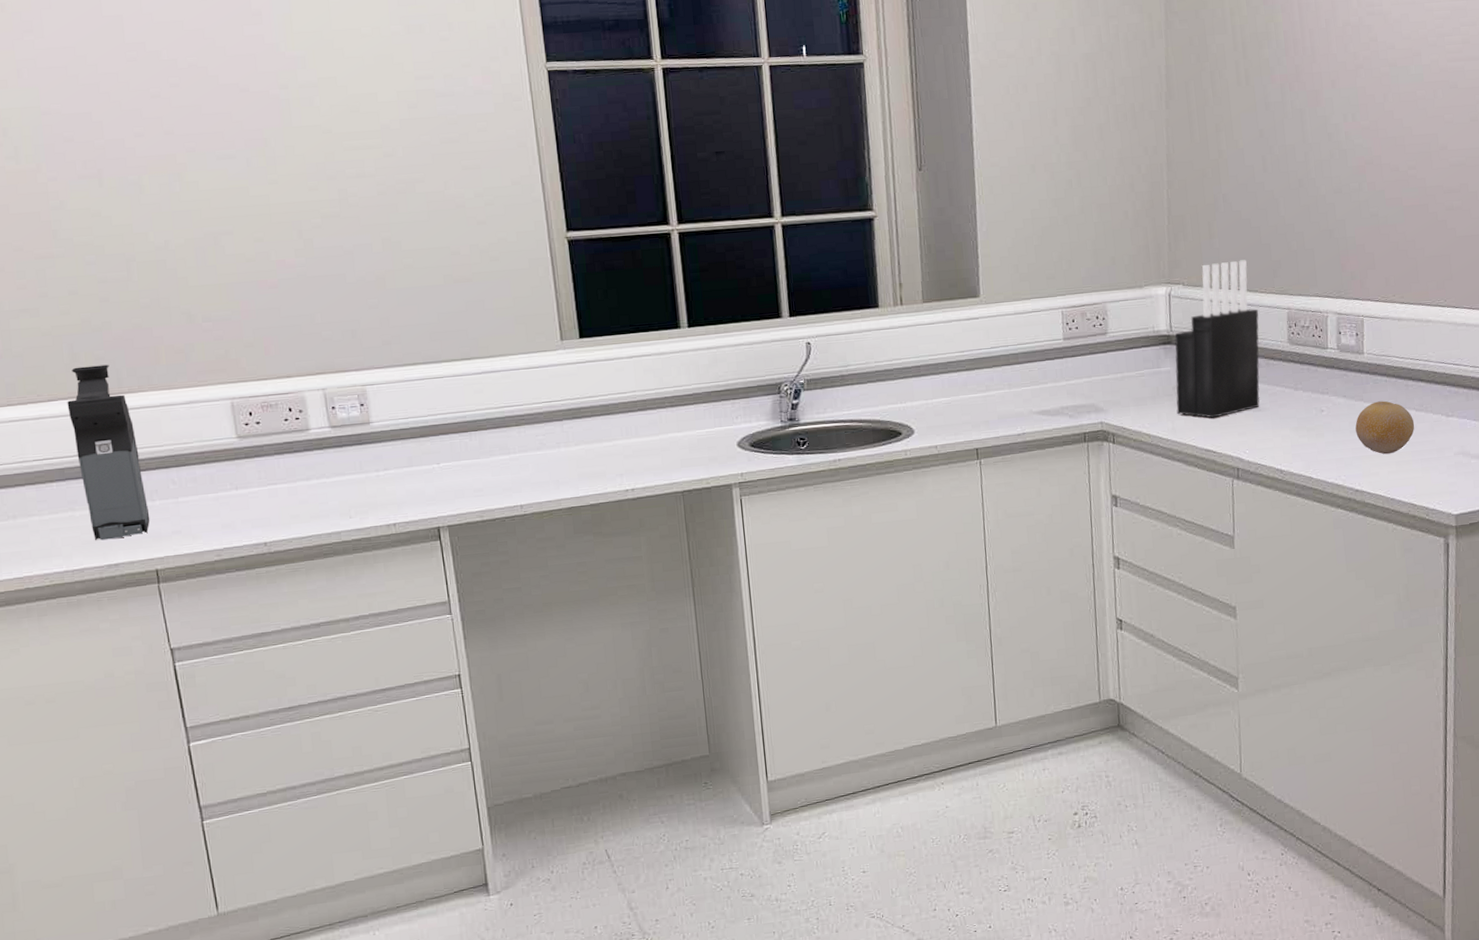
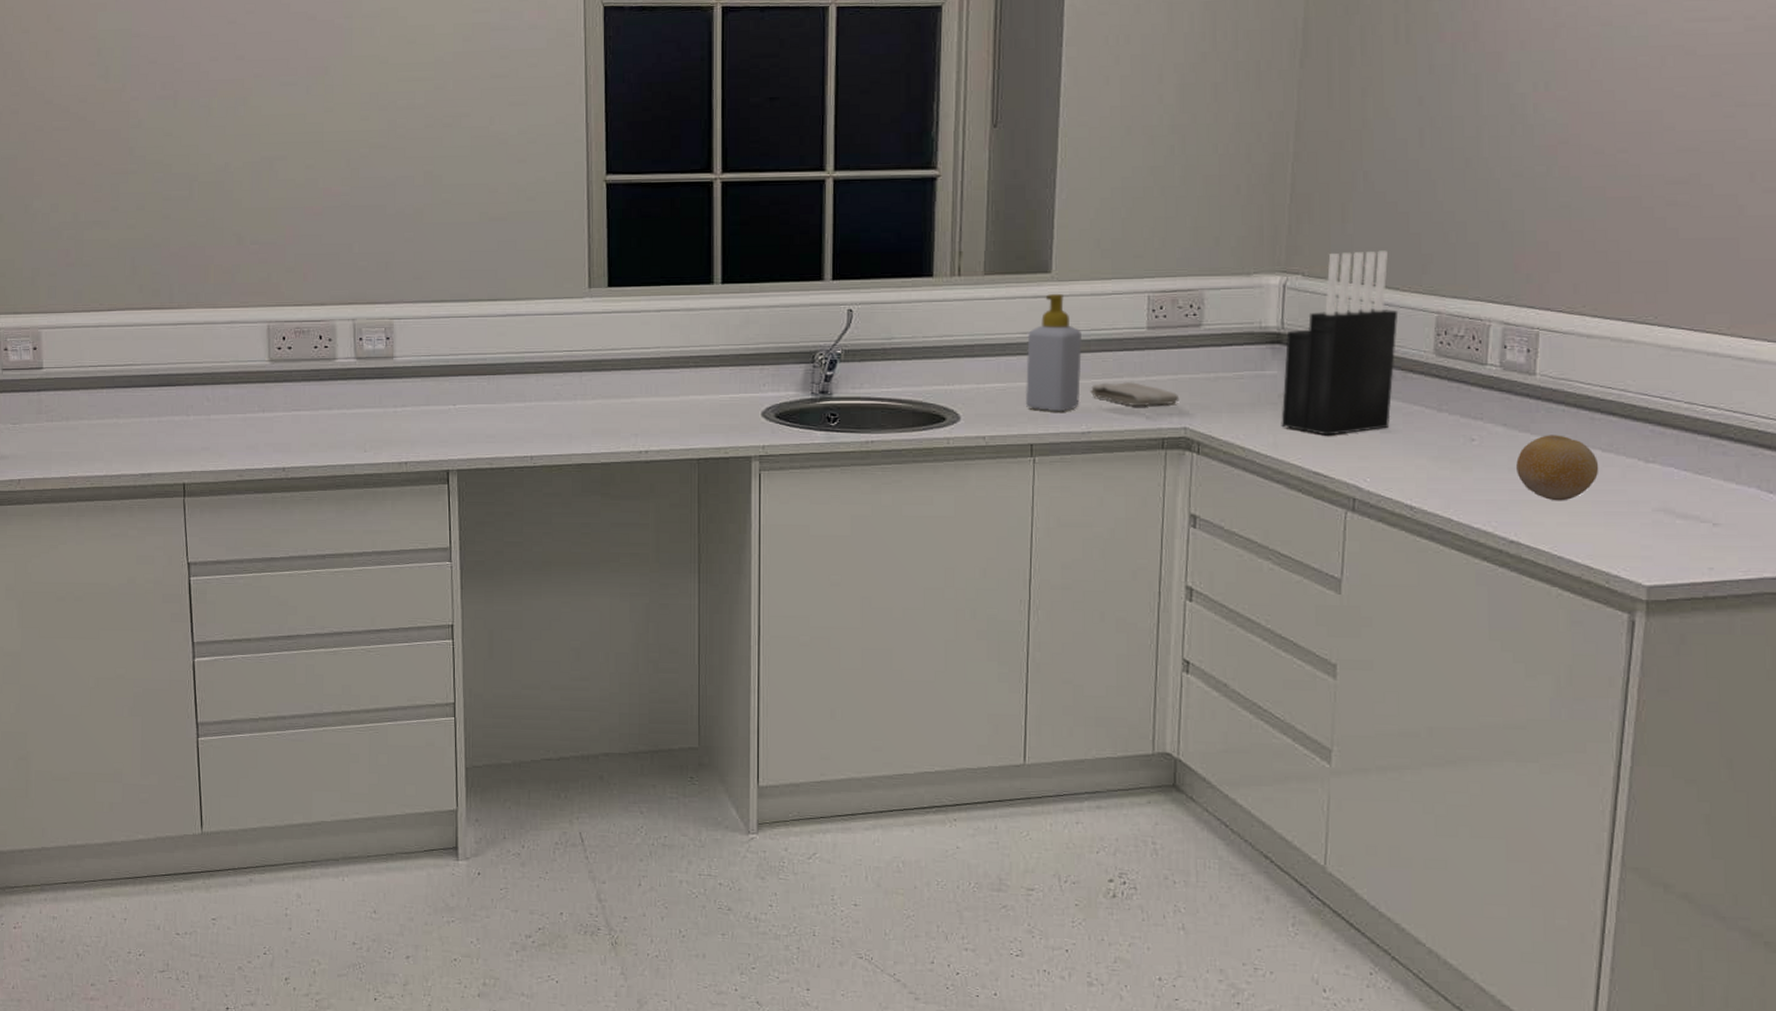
coffee maker: present [67,364,150,541] -> none [124,279,184,450]
soap bottle: none [964,315,1014,419] -> present [1026,294,1083,412]
washcloth: none [1021,386,1095,407] -> present [1090,381,1180,406]

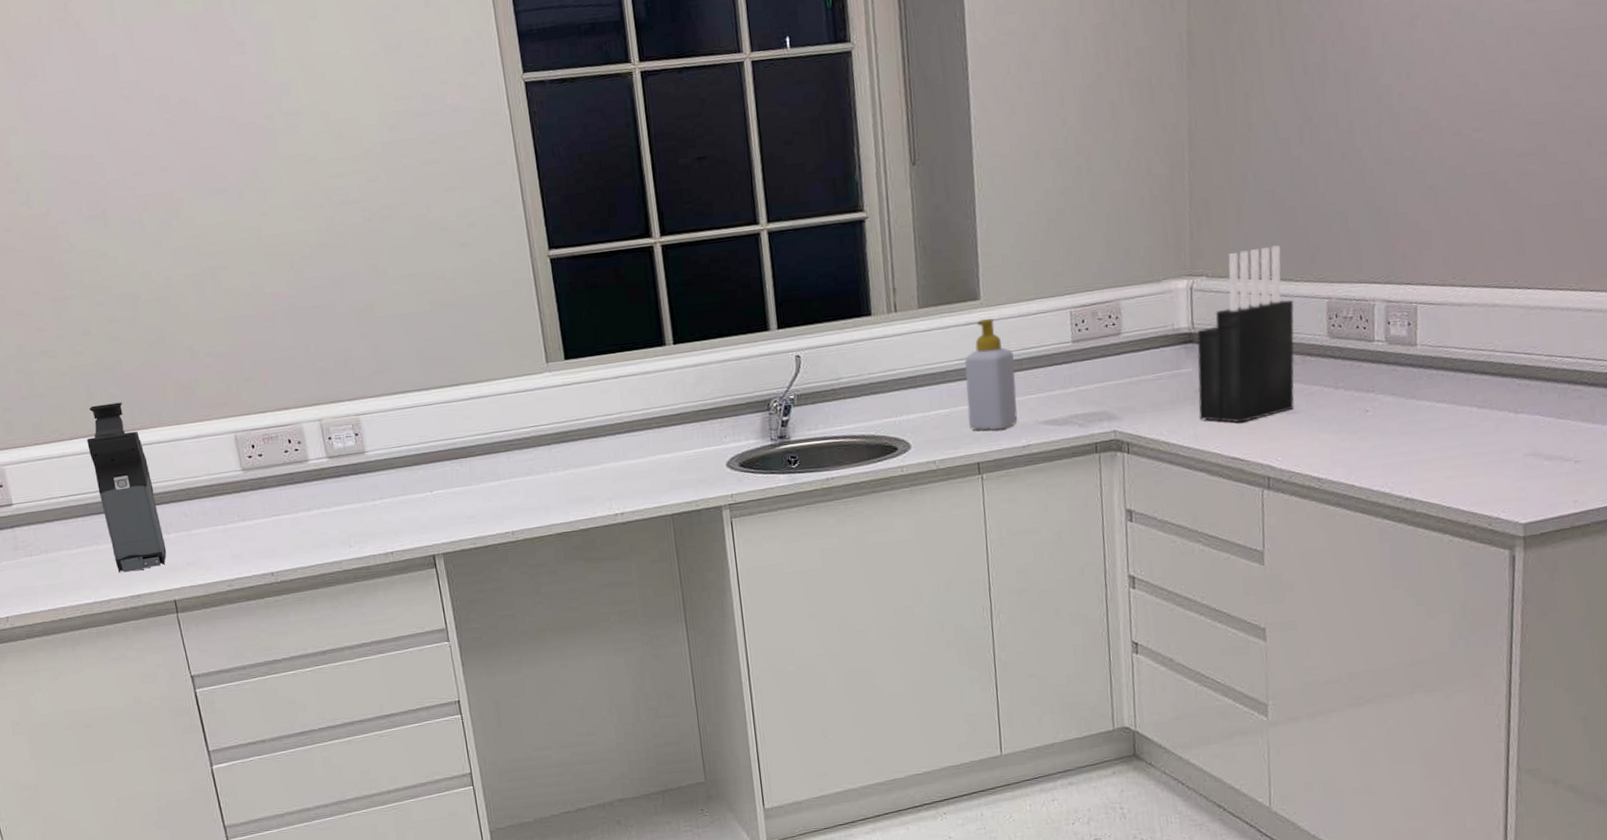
coffee maker: none [124,279,184,450] -> present [87,402,167,573]
washcloth: present [1090,381,1180,406] -> none [1026,393,1108,416]
fruit: present [1516,435,1599,501] -> none [1406,397,1477,458]

